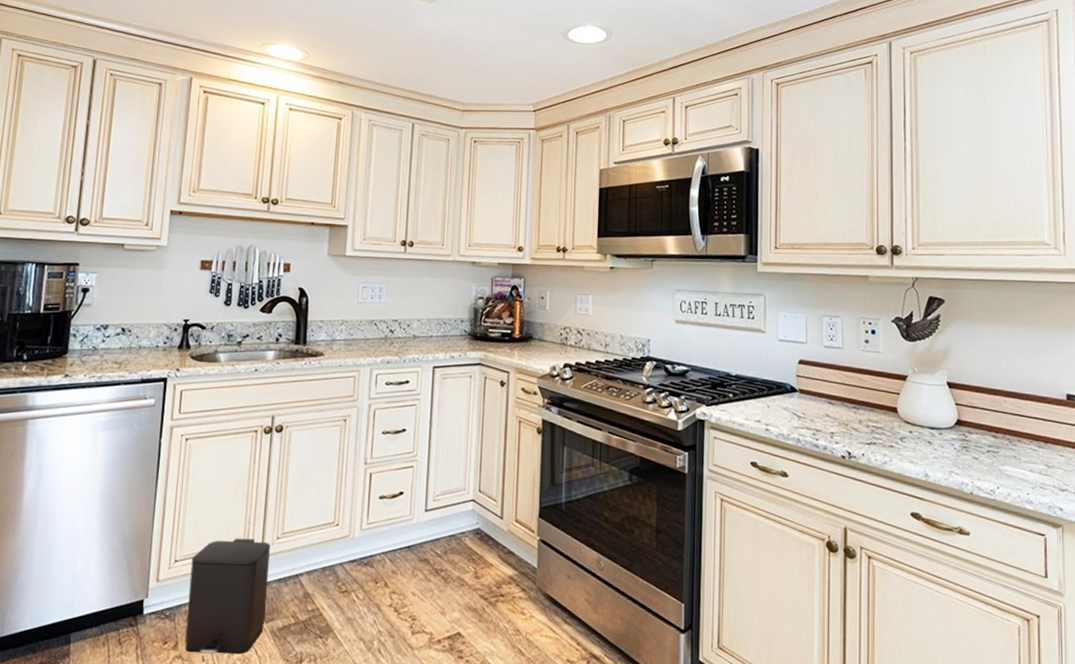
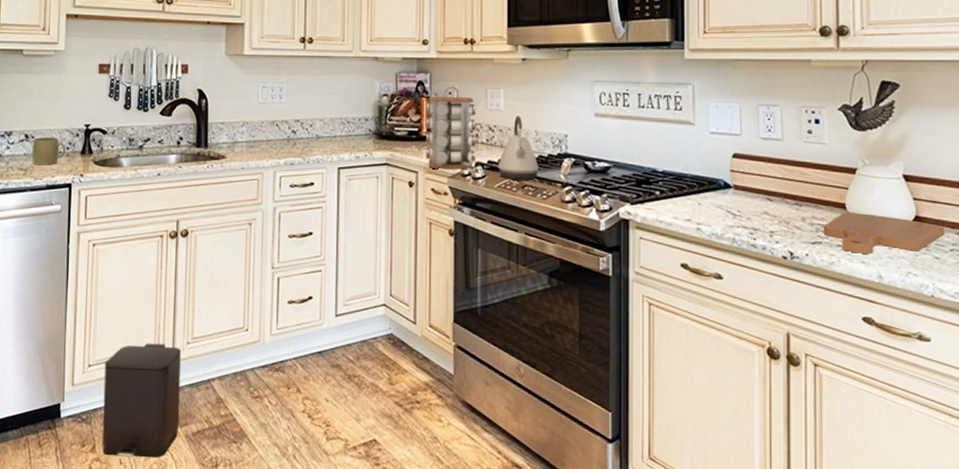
mug: none [127,331,164,359] -> present [32,137,67,165]
spice rack: none [518,290,566,371] -> present [425,85,476,170]
kettle: none [585,321,623,383] -> present [498,116,539,182]
cutting board: none [877,415,982,455] -> present [823,211,944,255]

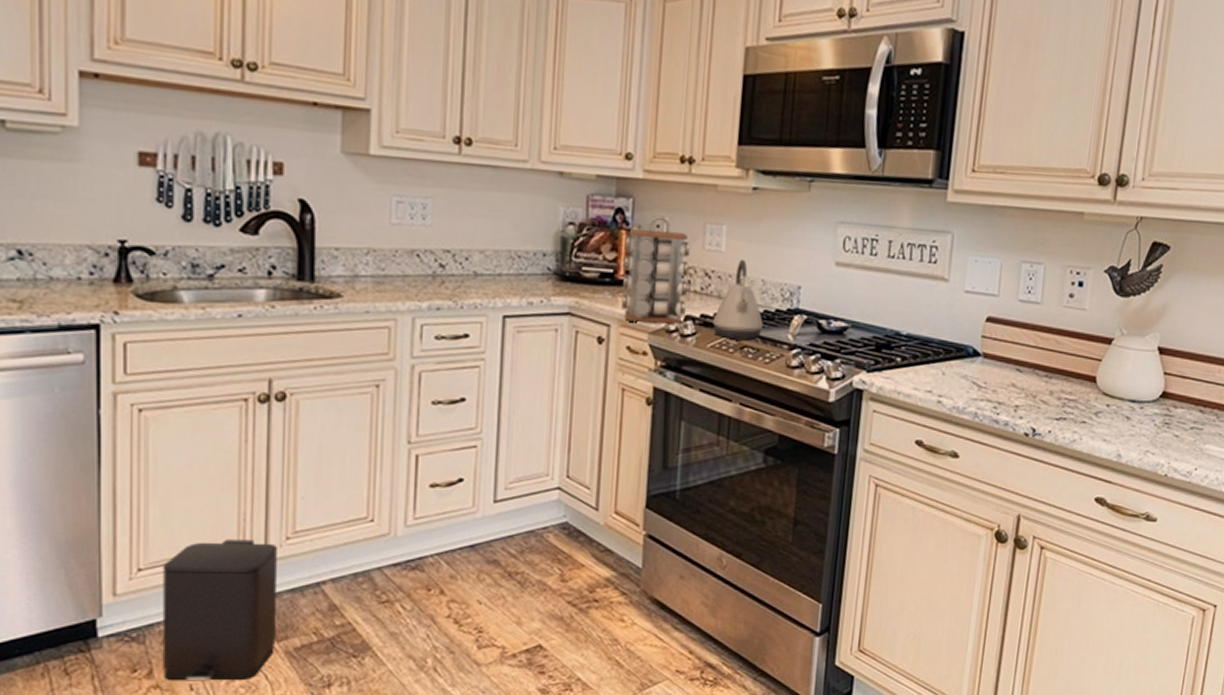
mug: present [32,137,67,165] -> none [30,254,89,297]
cutting board: present [823,211,944,255] -> none [1069,385,1188,432]

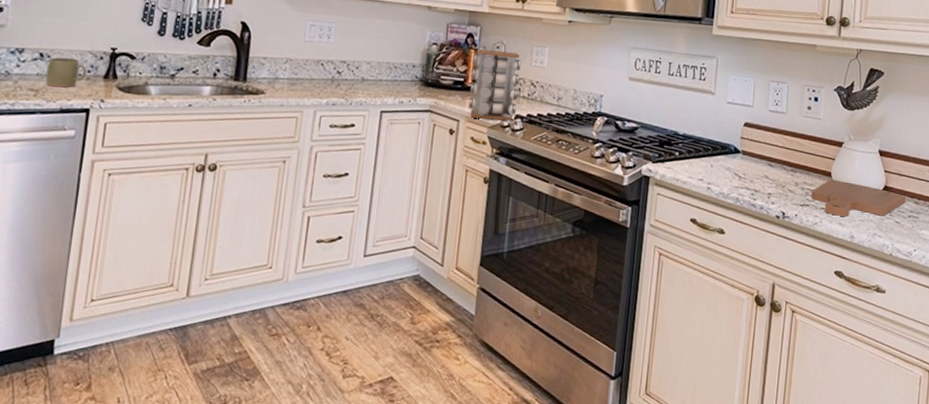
mug: none [30,254,89,297] -> present [45,57,88,88]
pedal bin: present [162,539,277,681] -> none [99,278,197,396]
kettle: present [712,260,763,342] -> none [536,74,574,136]
cutting board: none [1069,385,1188,432] -> present [811,179,905,217]

